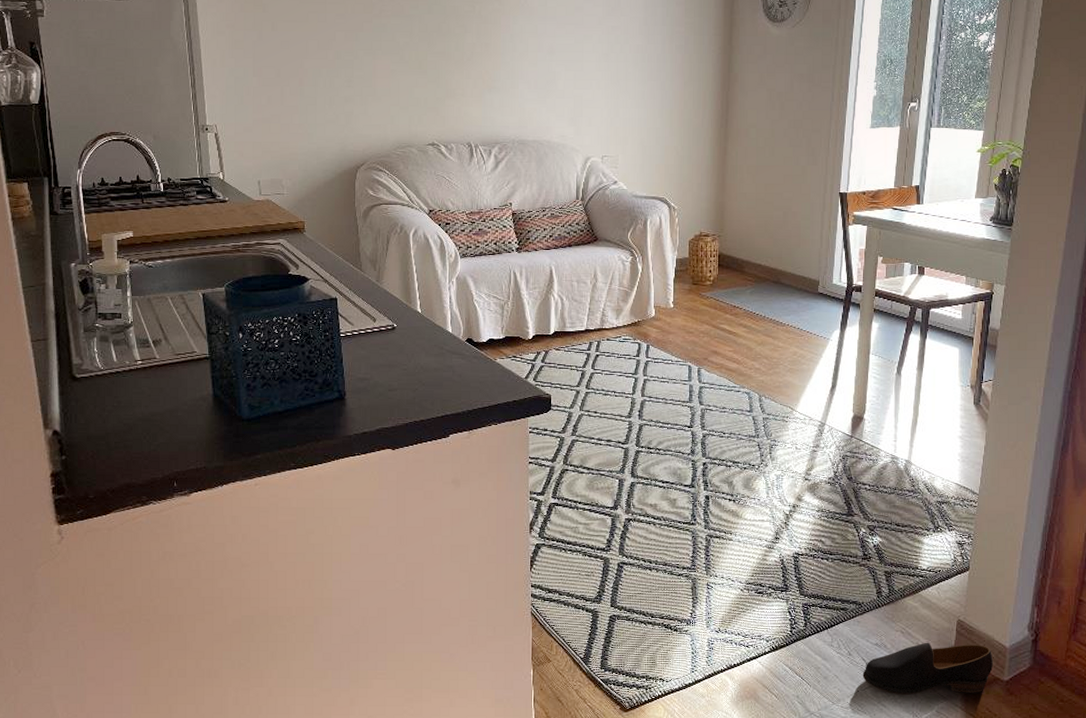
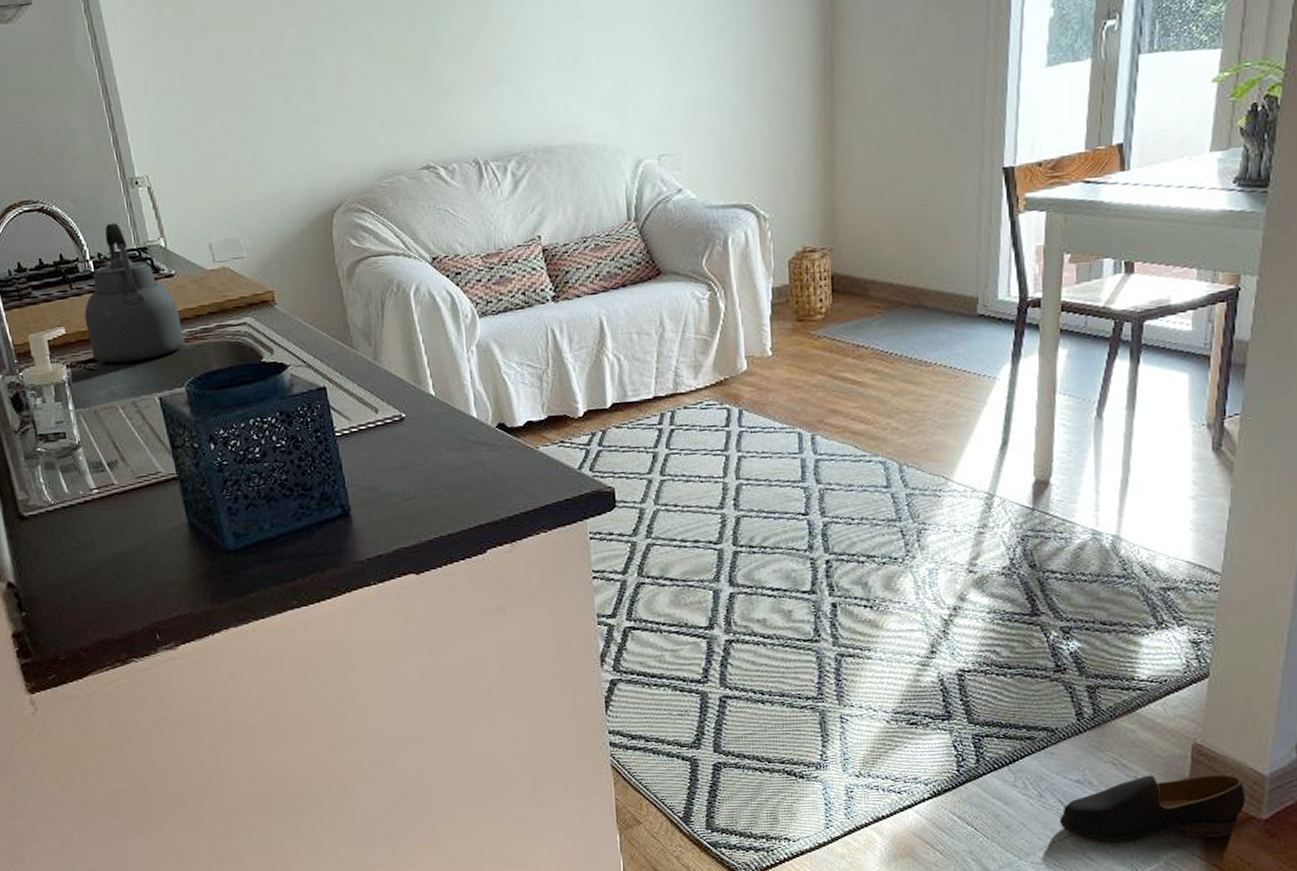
kettle: none [150,157,229,264] -> present [84,223,185,364]

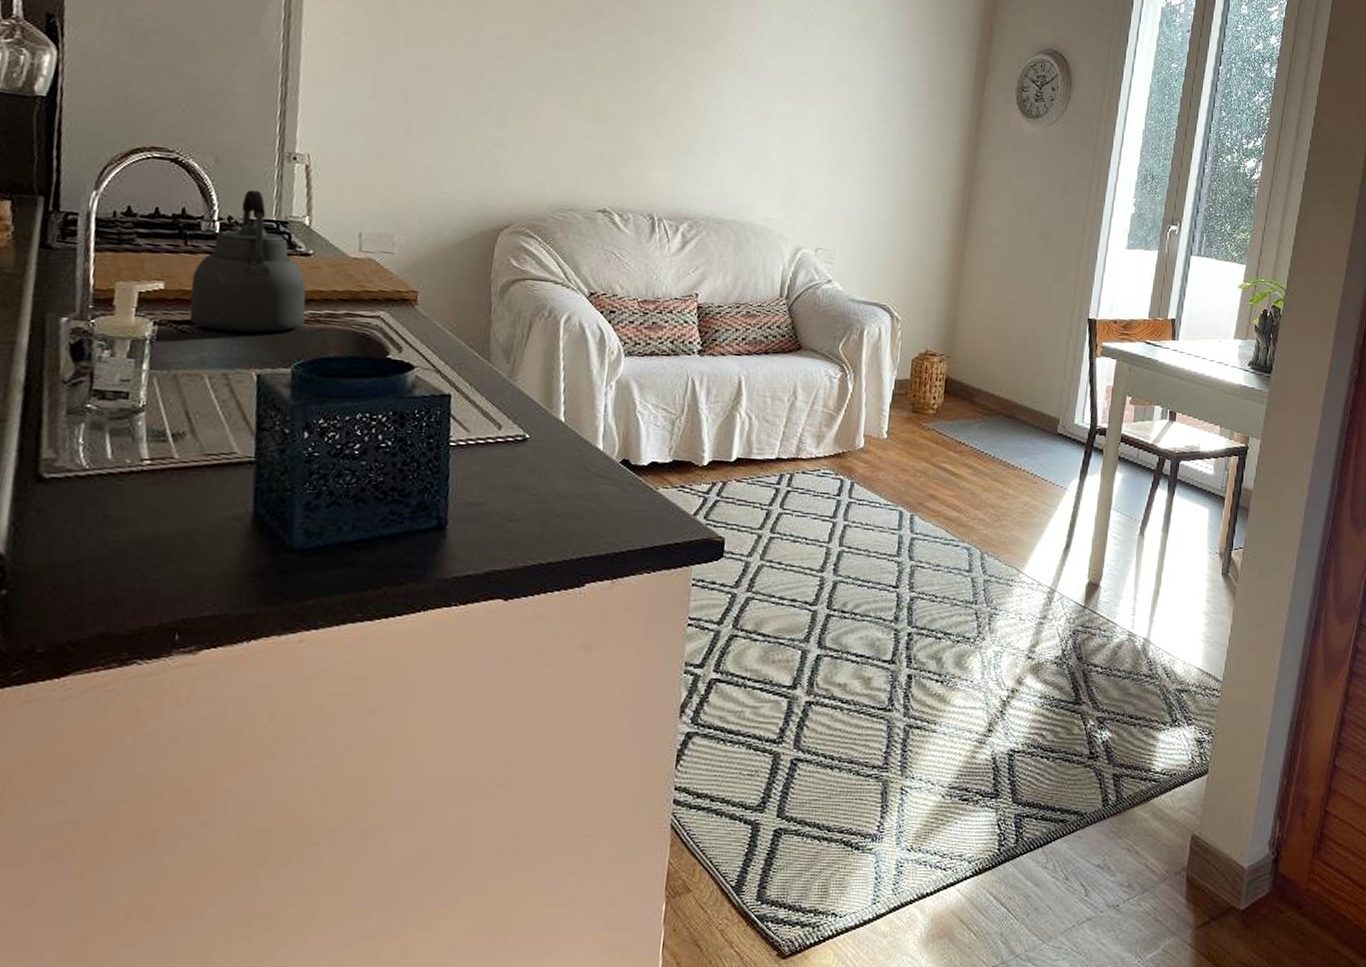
shoe: present [1059,774,1245,844] -> none [1080,862,1229,930]

